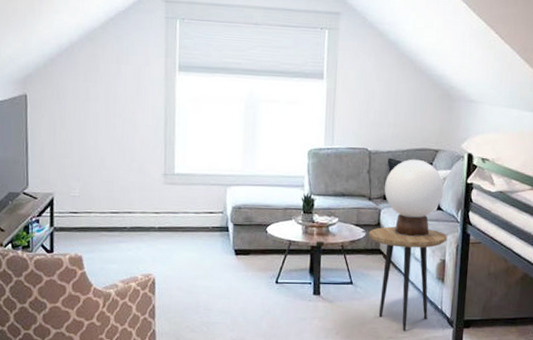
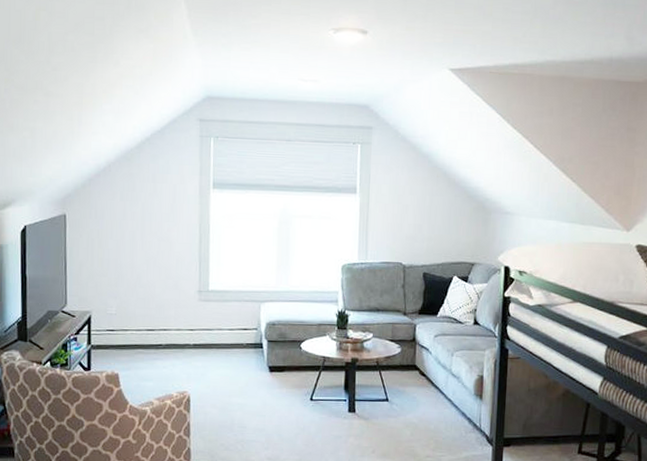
side table: present [368,226,448,331] -> none [404,342,485,450]
table lamp: present [384,159,444,237] -> none [420,272,481,352]

